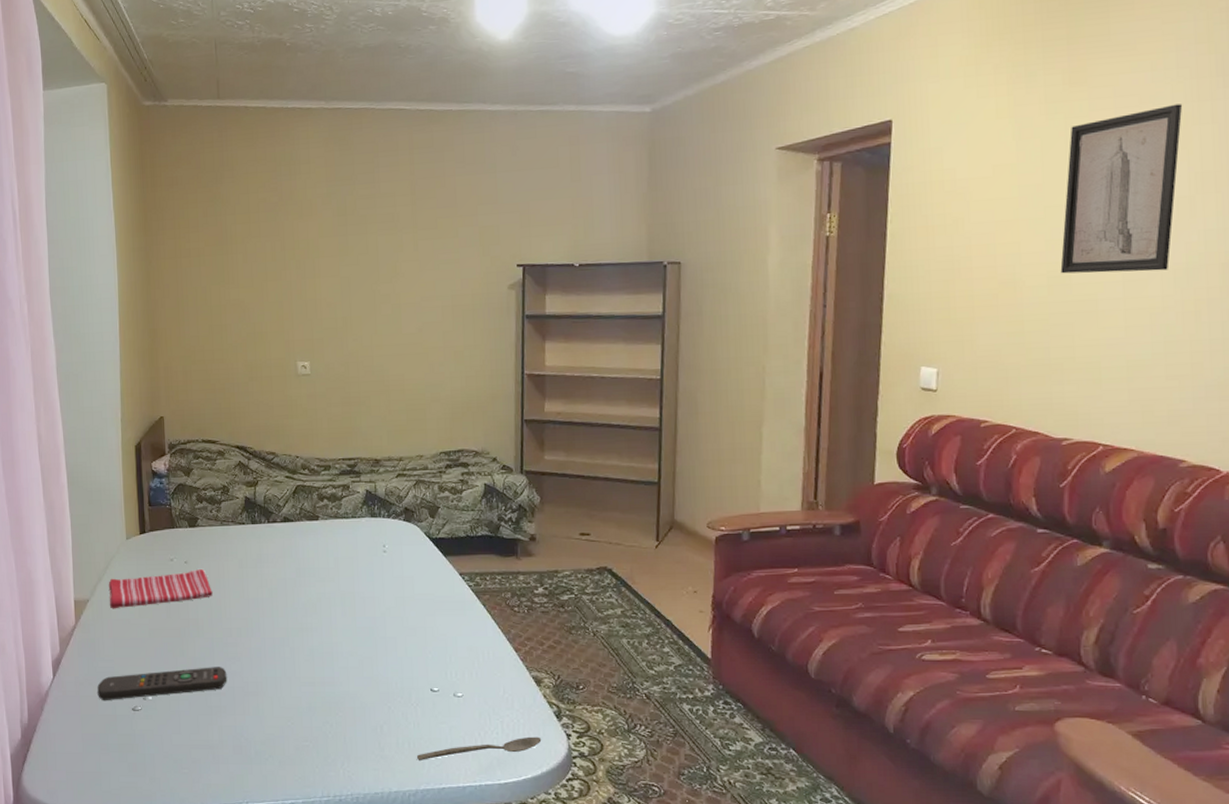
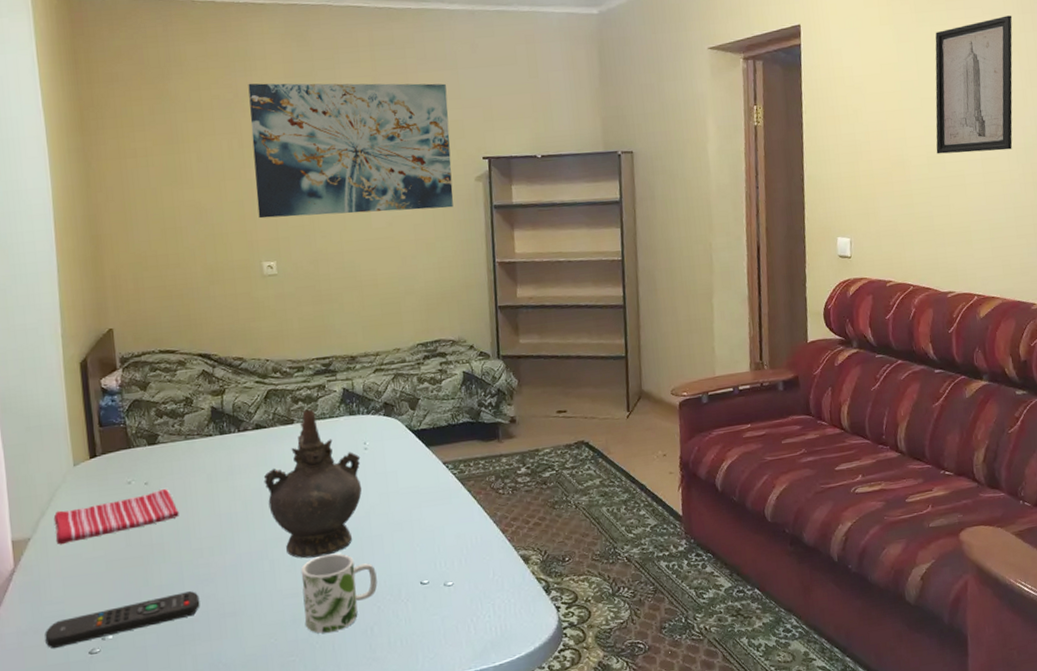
ceremonial vessel: none [288,507,379,651] -> present [263,409,362,559]
wall art: none [292,186,485,320] -> present [248,83,454,219]
mug: none [318,649,389,724] -> present [301,553,378,634]
spoon: present [416,736,542,760] -> none [409,613,533,657]

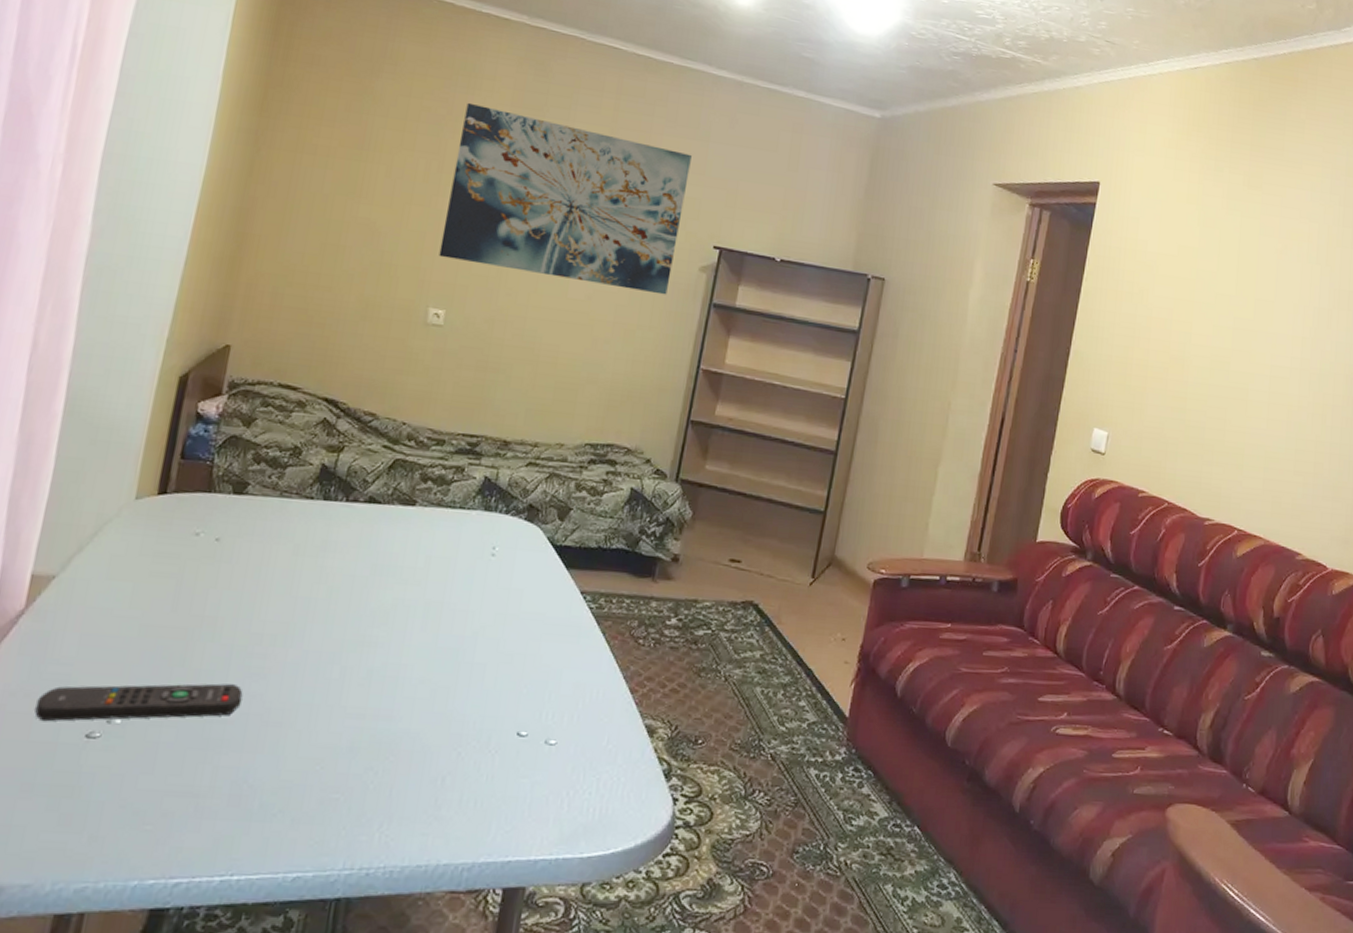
dish towel: present [53,489,179,545] -> none [87,549,247,593]
ceremonial vessel: present [263,409,362,559] -> none [358,492,484,676]
mug: present [301,553,378,634] -> none [364,674,467,773]
wall art: present [935,15,1013,154] -> none [1222,224,1331,373]

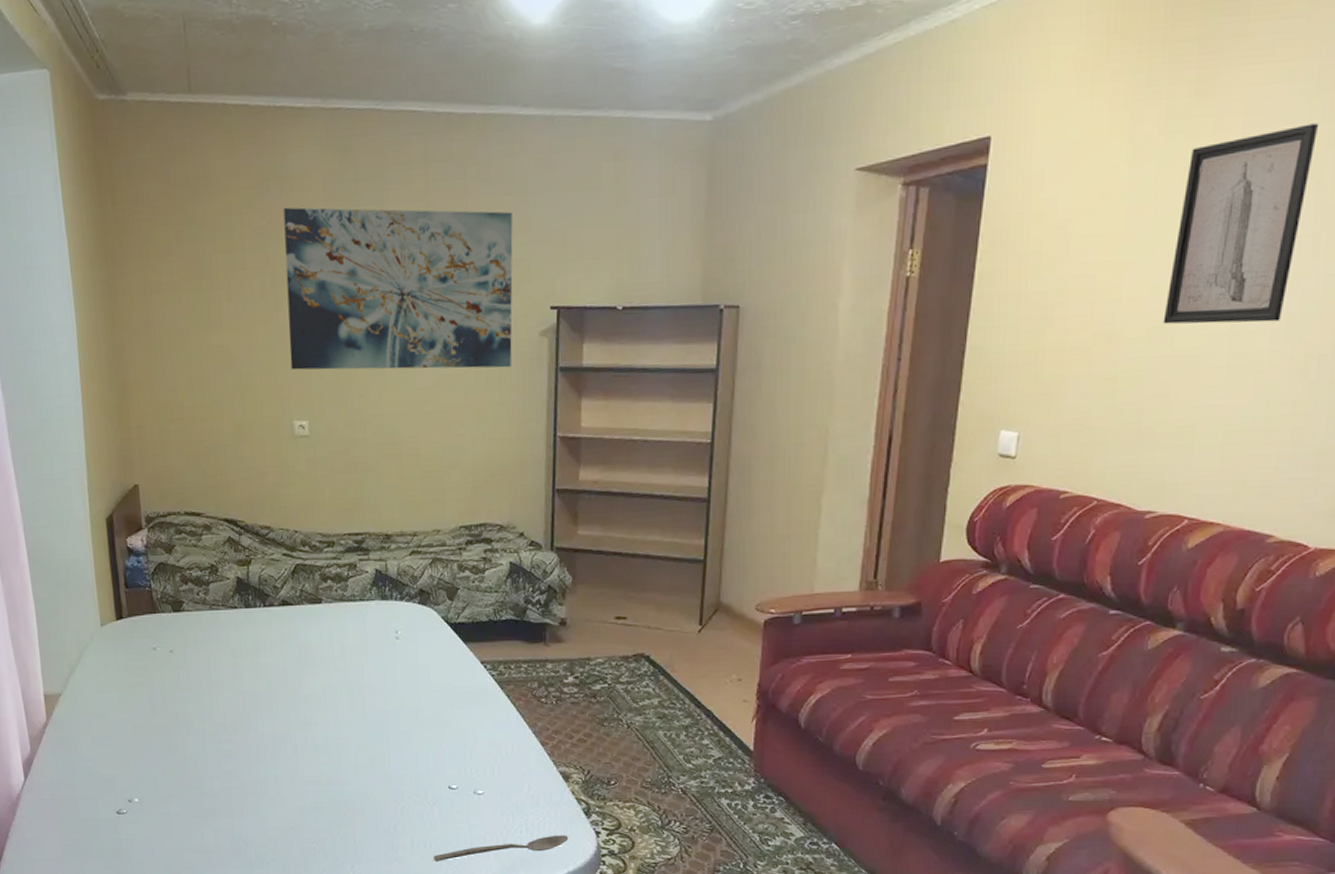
remote control: present [34,683,243,722] -> none [75,766,223,804]
spoon: none [481,799,643,825] -> present [433,835,569,861]
wall art: none [1222,224,1331,373] -> present [1163,123,1319,324]

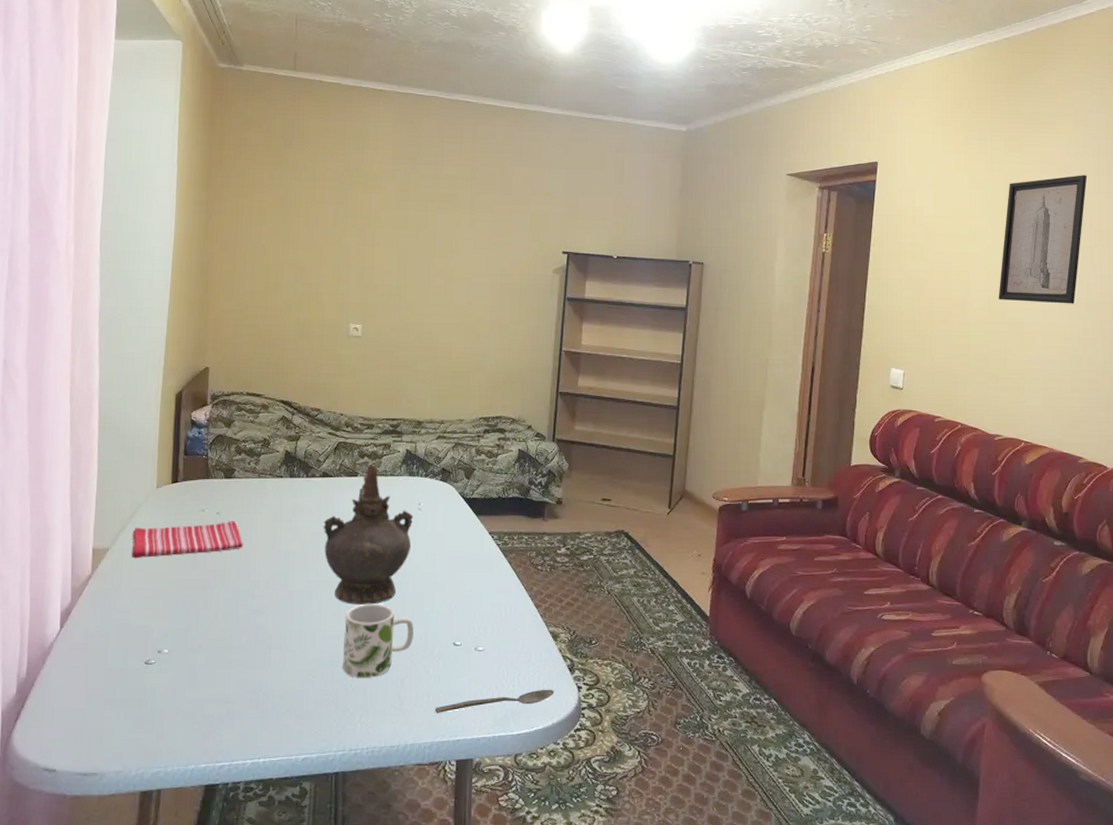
dish towel: none [82,659,203,704] -> present [132,521,243,559]
wall art: present [283,207,513,370] -> none [352,160,537,295]
ceremonial vessel: none [288,589,391,747] -> present [323,465,414,605]
mug: none [324,745,403,825] -> present [343,603,414,678]

